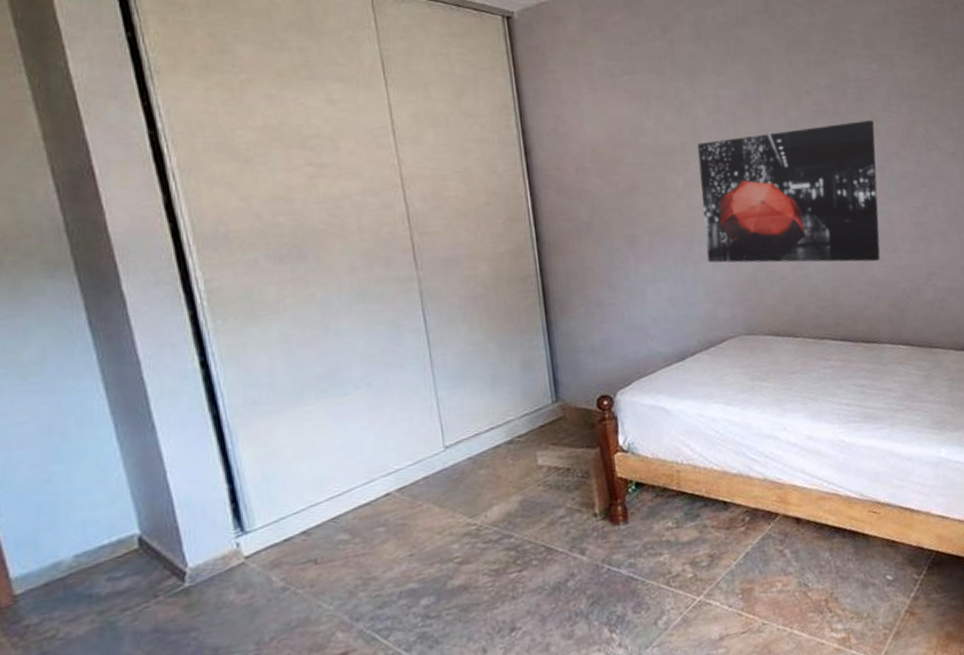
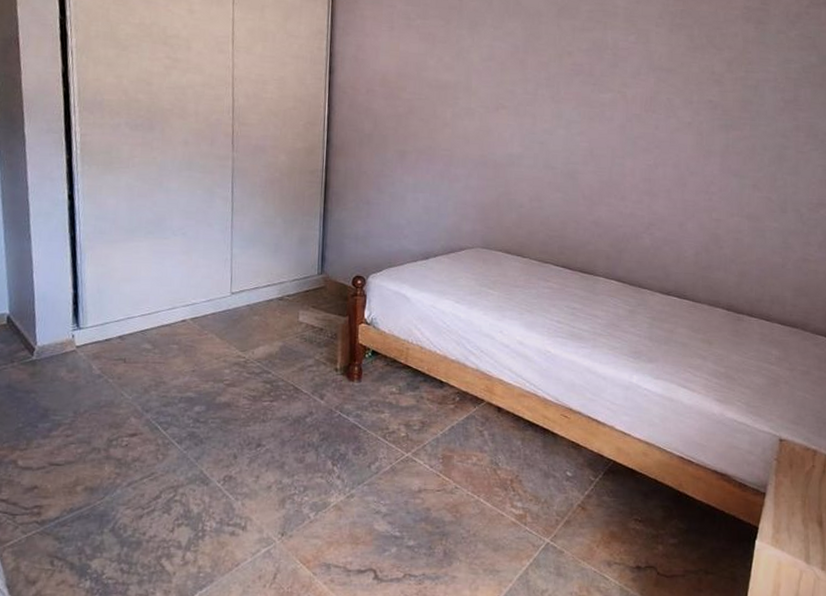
wall art: present [697,120,881,263] -> none [461,83,622,206]

